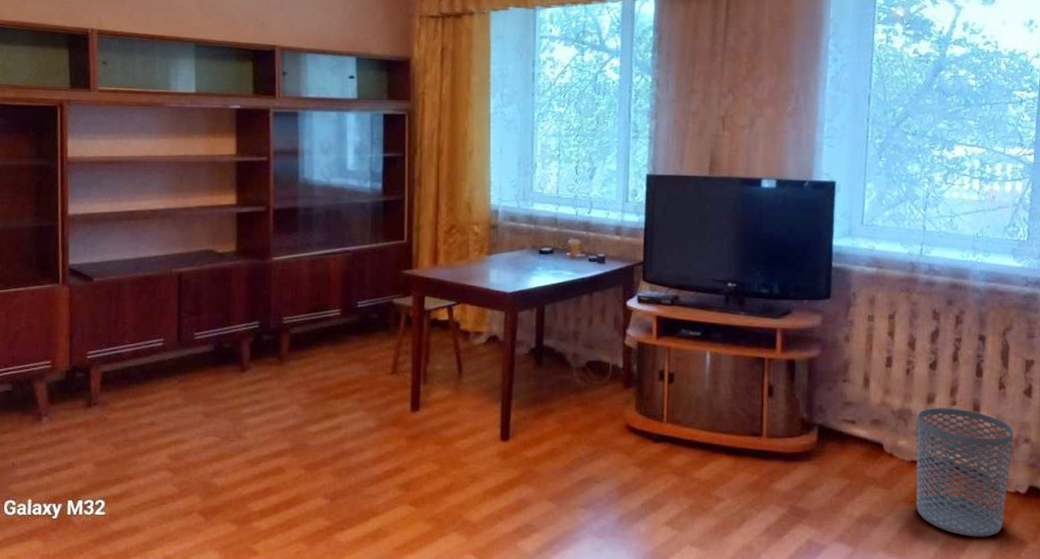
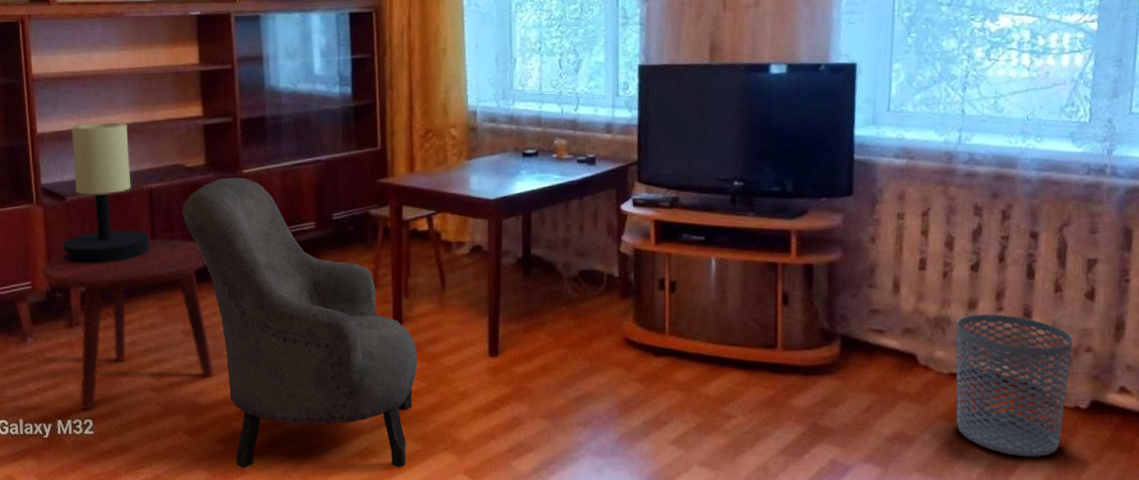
side table: none [62,321,232,489] -> present [41,238,214,409]
table lamp: none [85,206,175,345] -> present [62,121,149,265]
armchair: none [210,264,433,549] -> present [182,177,418,468]

